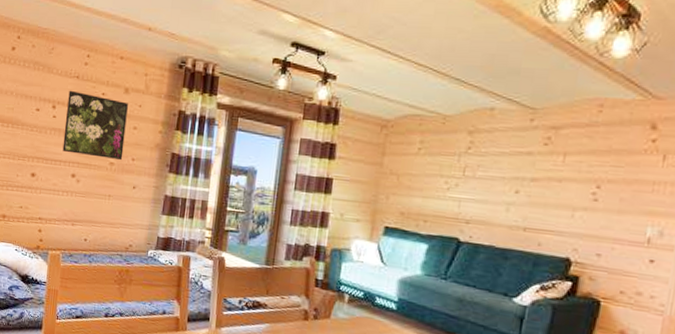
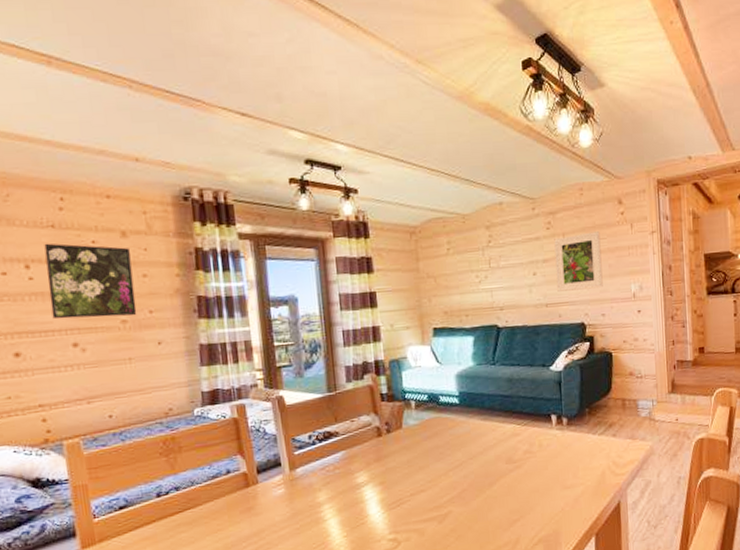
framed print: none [542,156,616,224] -> present [554,231,603,292]

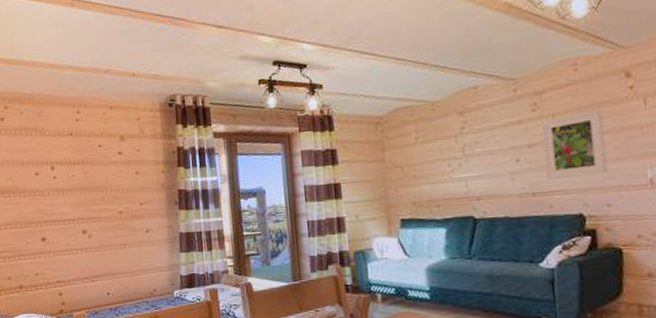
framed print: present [44,243,137,319] -> none [65,148,131,211]

